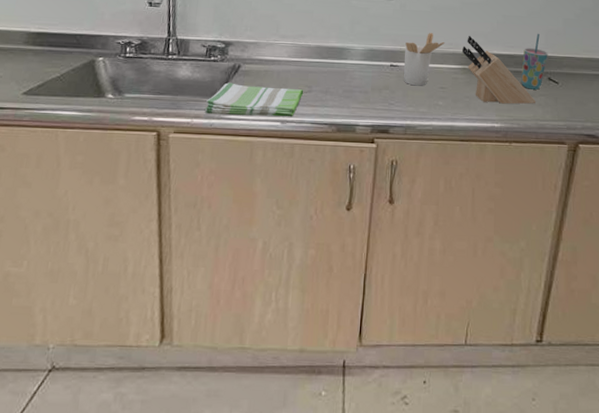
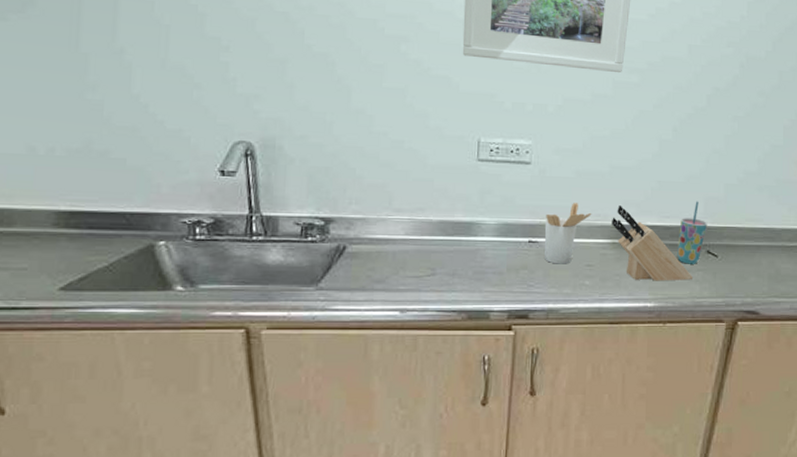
dish towel: present [204,82,304,117] -> none [304,267,426,306]

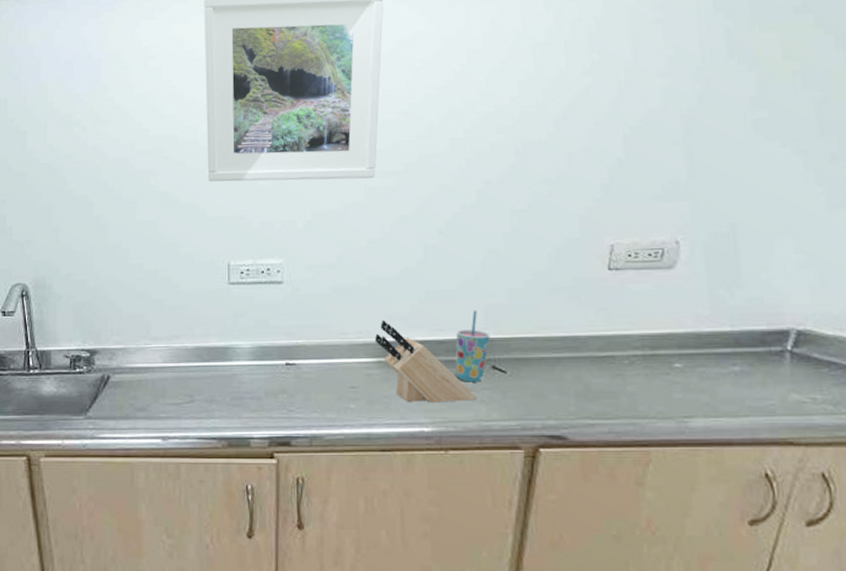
utensil holder: present [544,203,592,264] -> none [301,320,352,387]

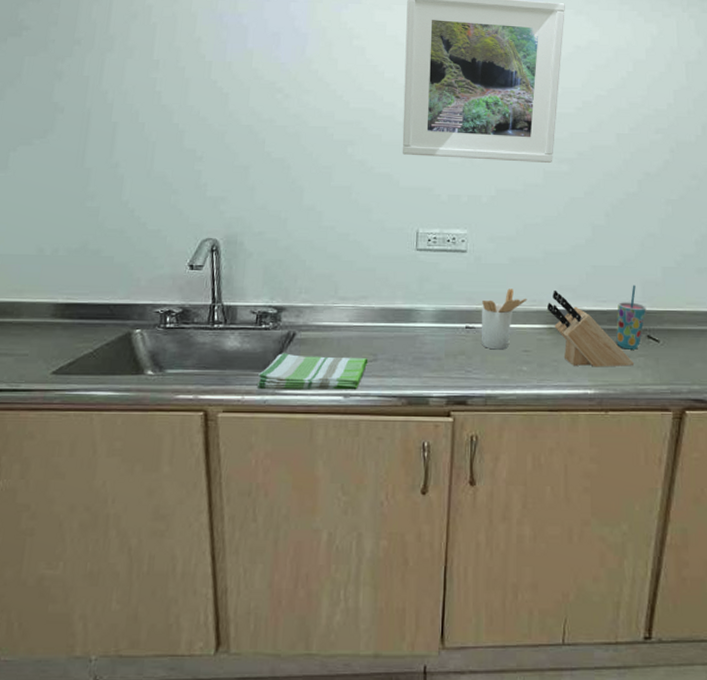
dish towel: none [75,396,185,434] -> present [256,353,368,390]
utensil holder: none [301,320,352,387] -> present [481,289,527,350]

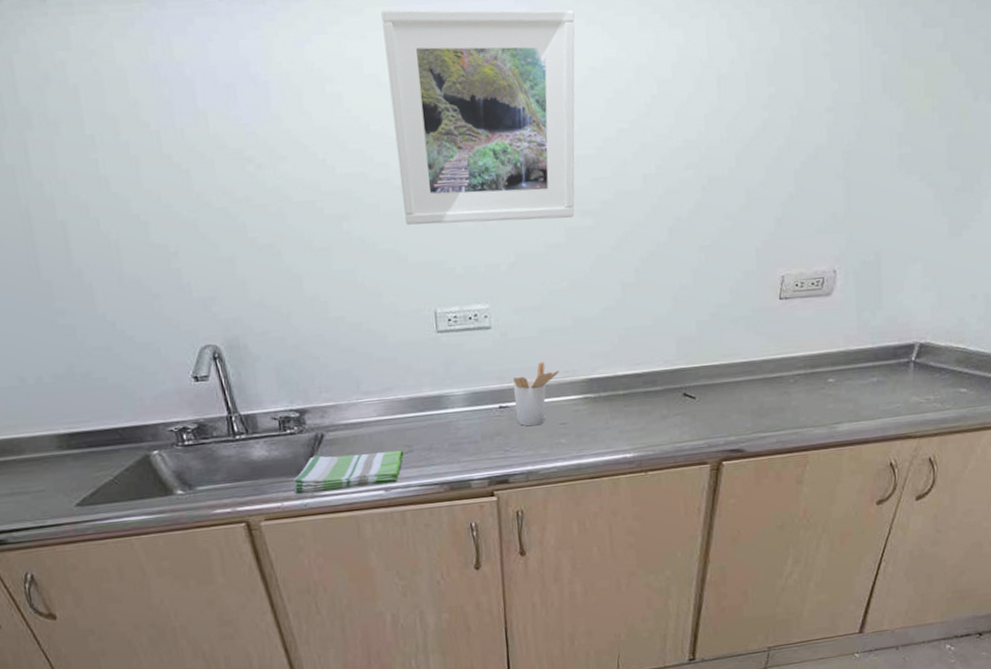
knife block: present [546,289,634,367] -> none [580,357,671,432]
cup: present [616,285,647,350] -> none [652,343,682,410]

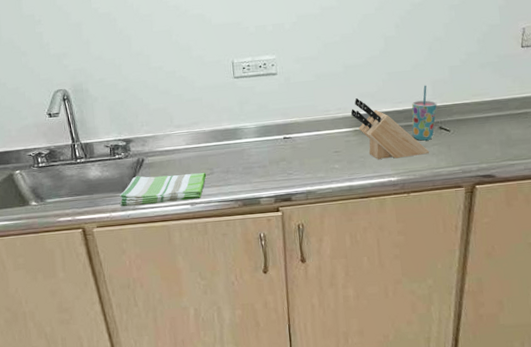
utensil holder: present [512,362,560,427] -> none [294,101,334,154]
knife block: none [580,357,671,432] -> present [350,97,429,159]
cup: none [652,343,682,410] -> present [411,85,437,141]

